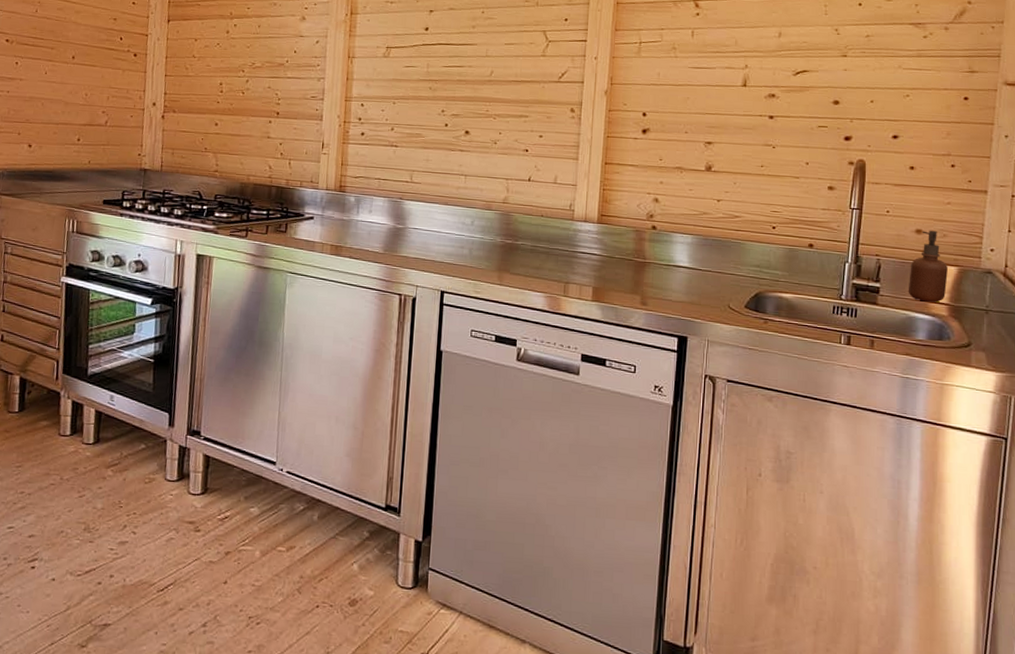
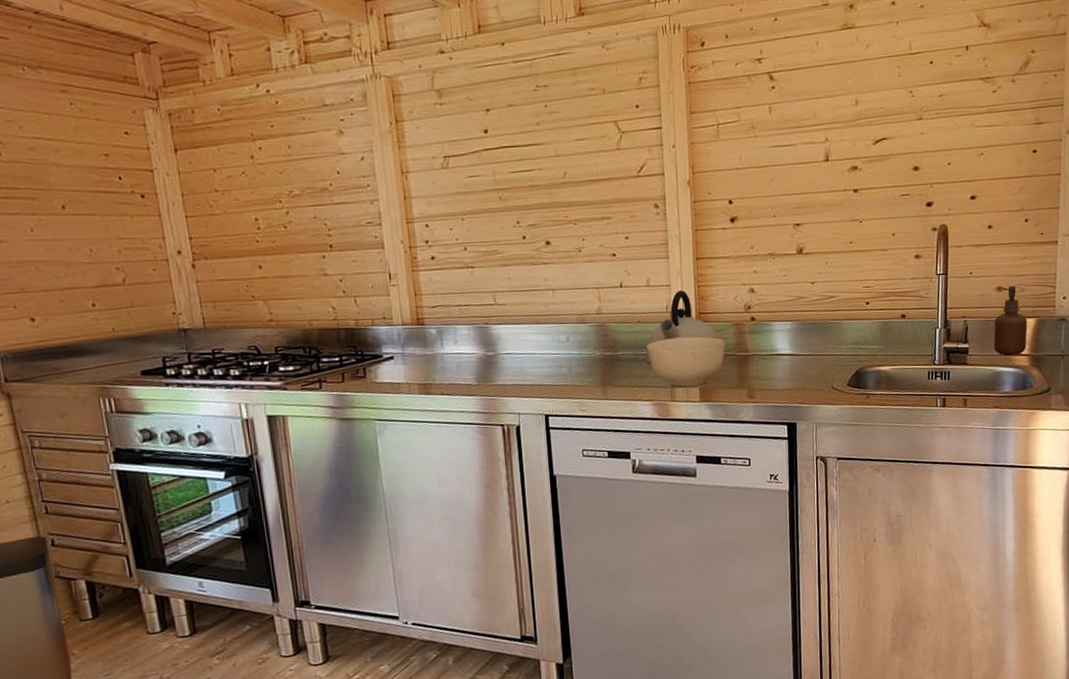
kettle: none [543,191,617,256] -> present [645,290,717,363]
bowl: none [546,234,625,286] -> present [646,335,726,388]

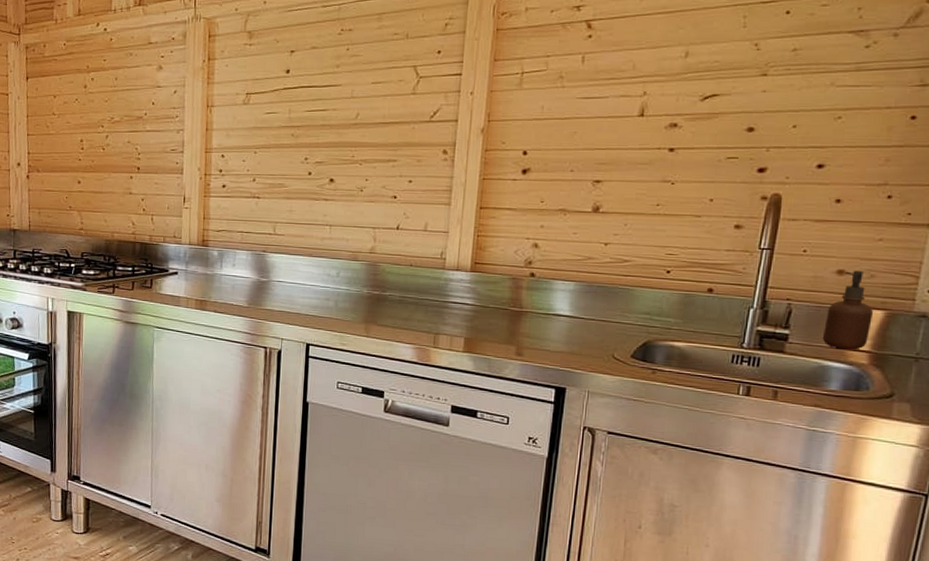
kettle: present [645,290,717,363] -> none [412,238,491,307]
bowl: present [646,335,726,388] -> none [415,284,500,336]

